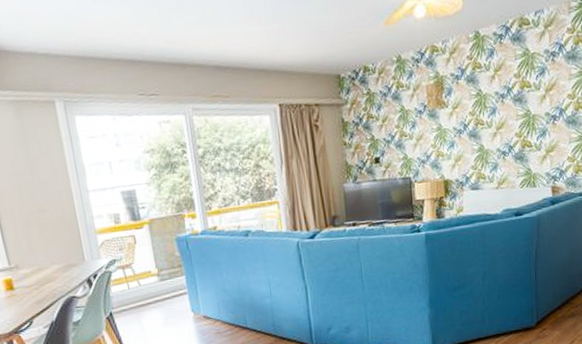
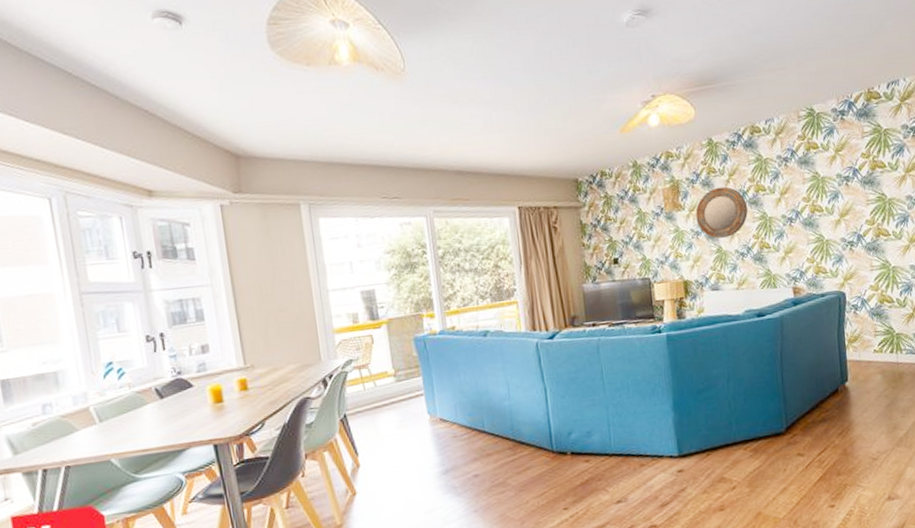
home mirror: none [459,83,512,137] -> present [695,186,748,239]

